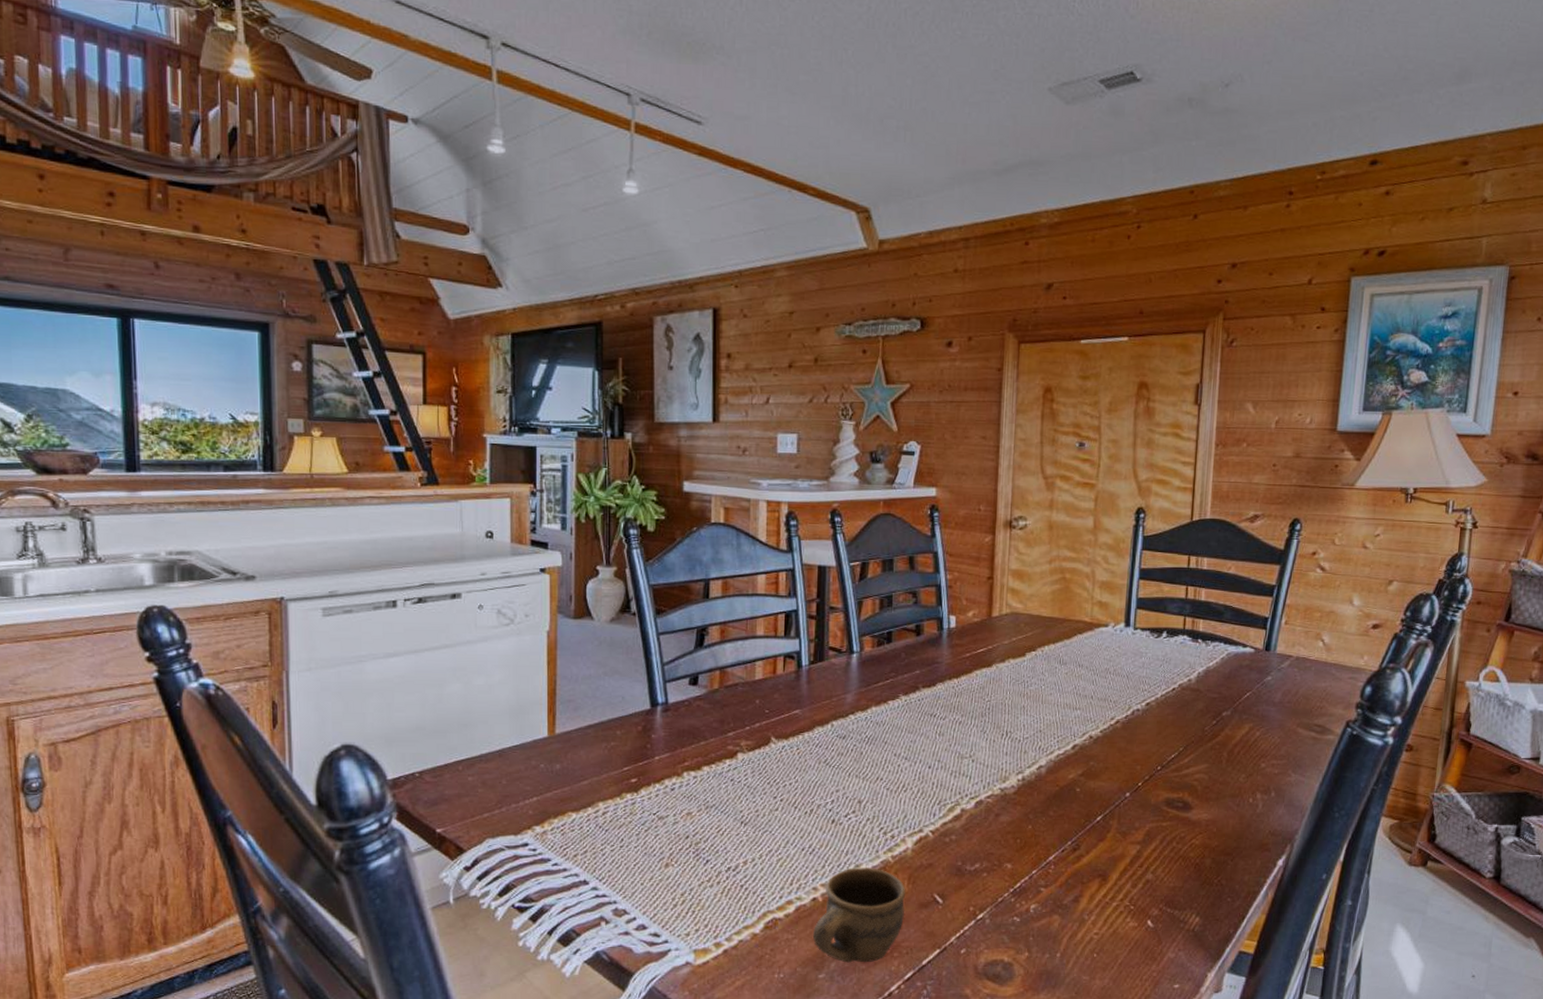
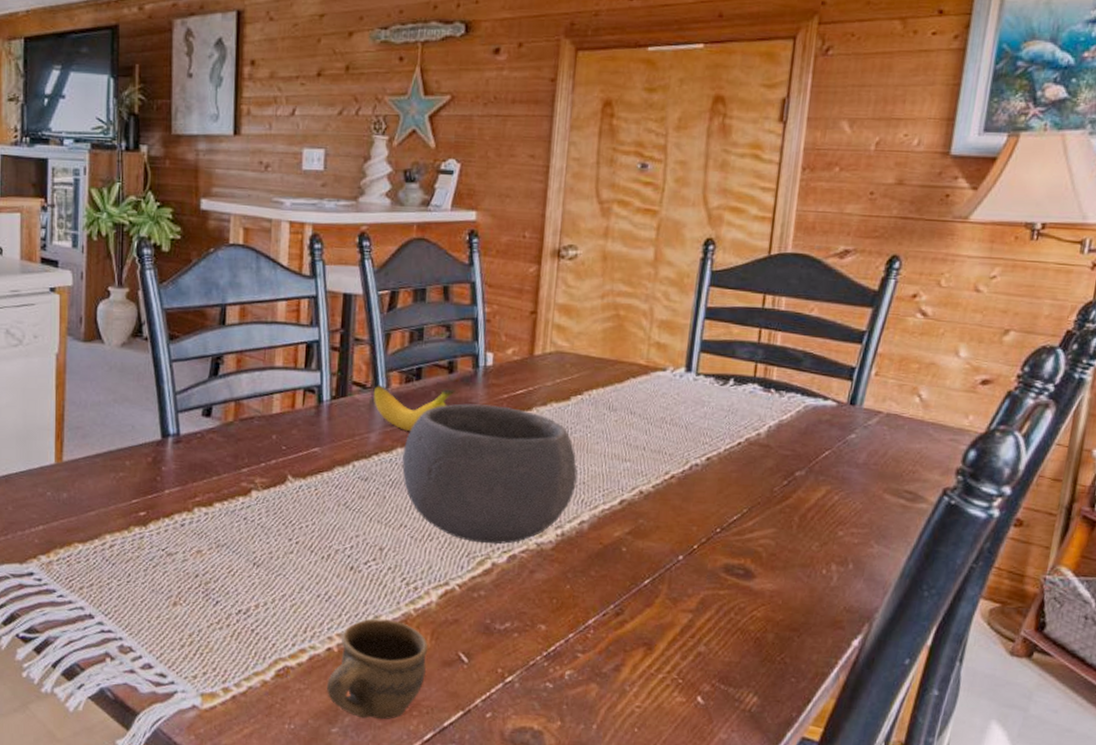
banana: none [848,649,923,690] -> present [373,385,456,431]
bowl: none [877,663,1034,792] -> present [402,403,578,545]

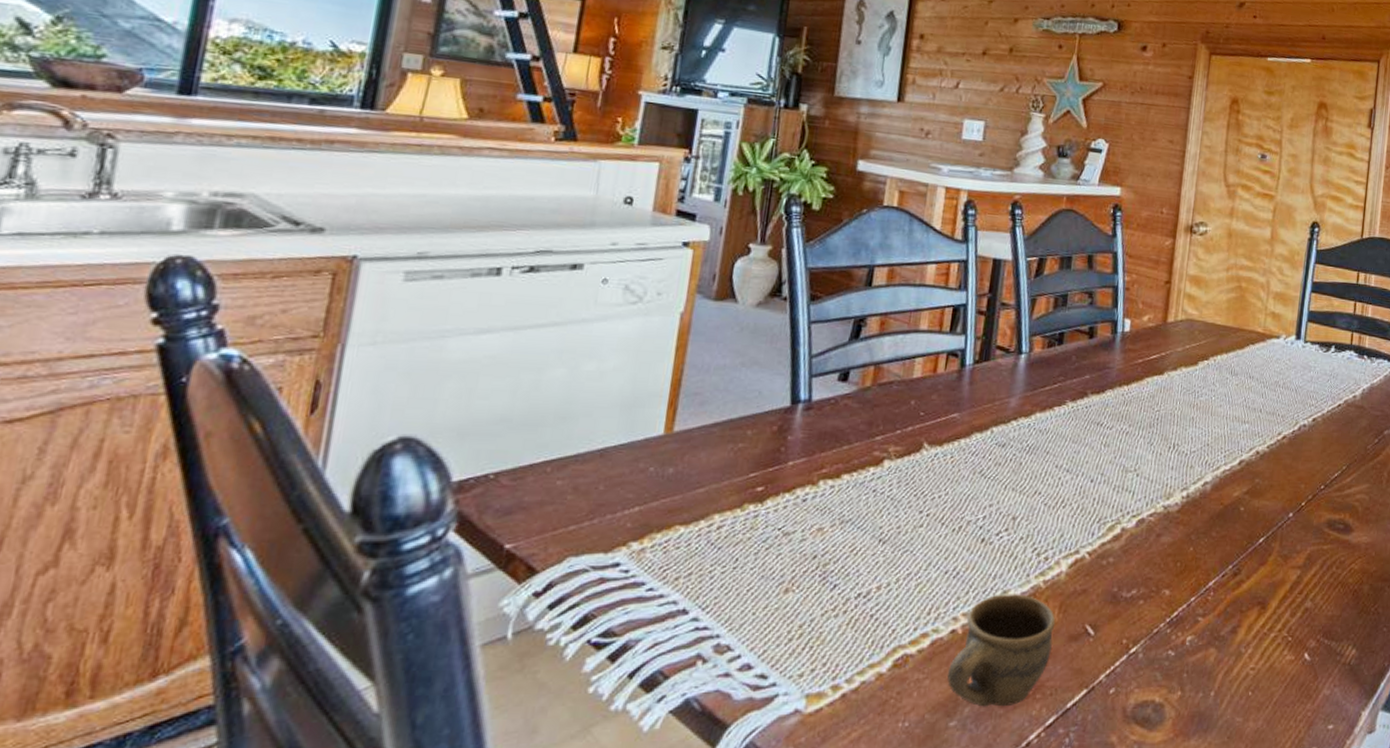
banana: present [373,385,456,431] -> none [1015,349,1095,395]
bowl: present [402,403,578,545] -> none [1039,368,1203,509]

